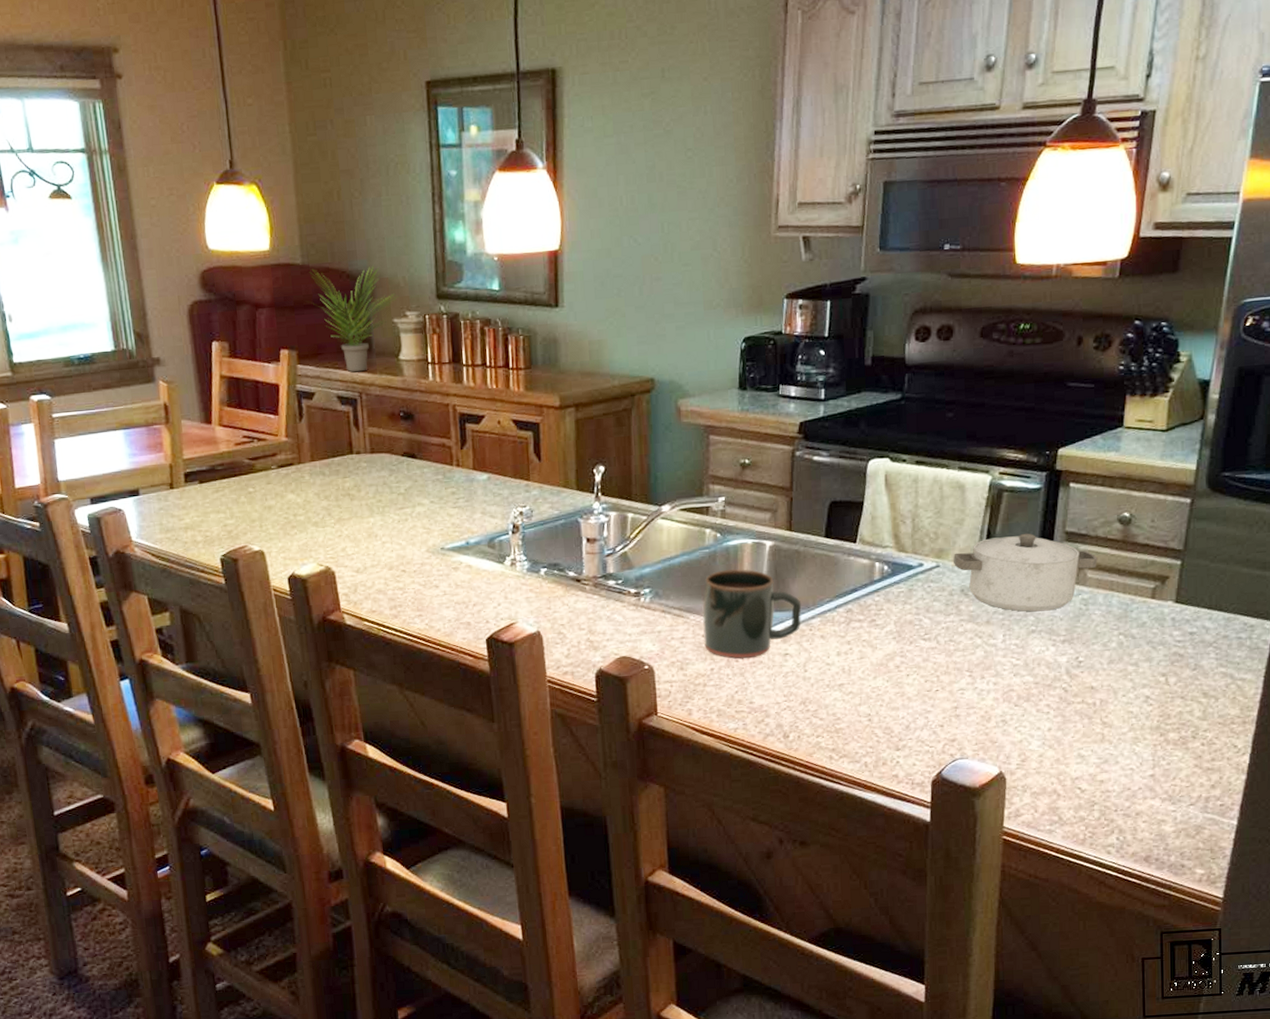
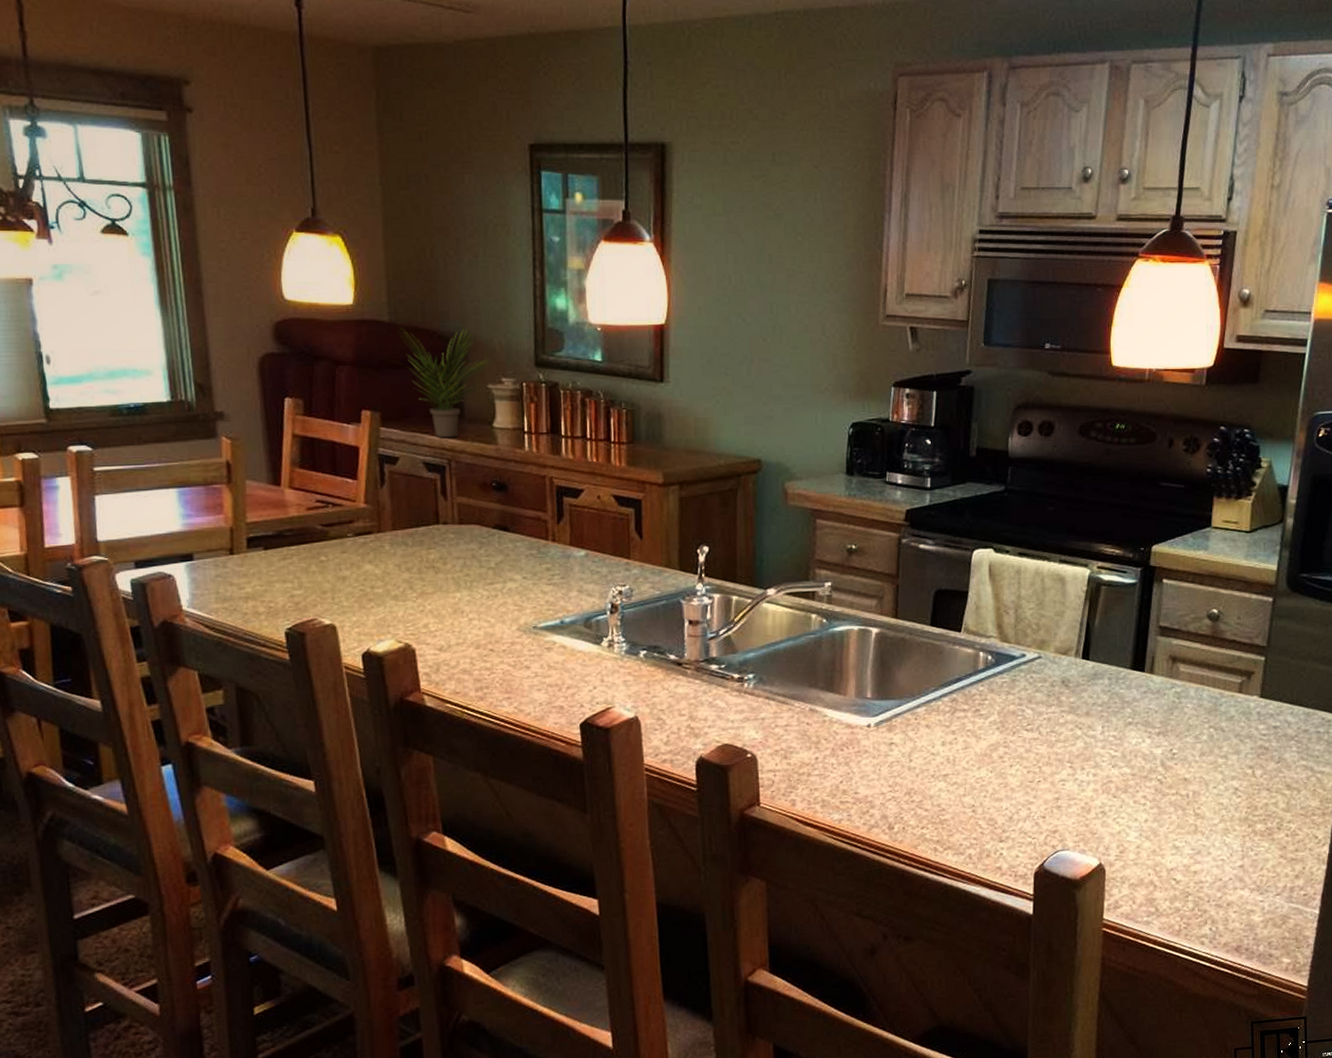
mug: present [702,569,802,658] -> none [807,656,907,747]
cooking pot: present [953,533,1098,612] -> none [1055,626,1190,704]

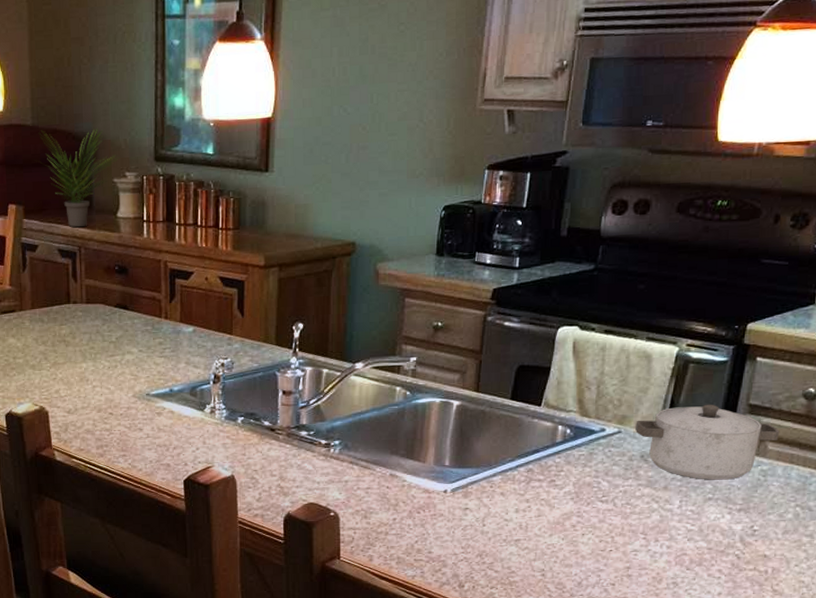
cooking pot: none [1055,626,1190,704] -> present [635,404,780,480]

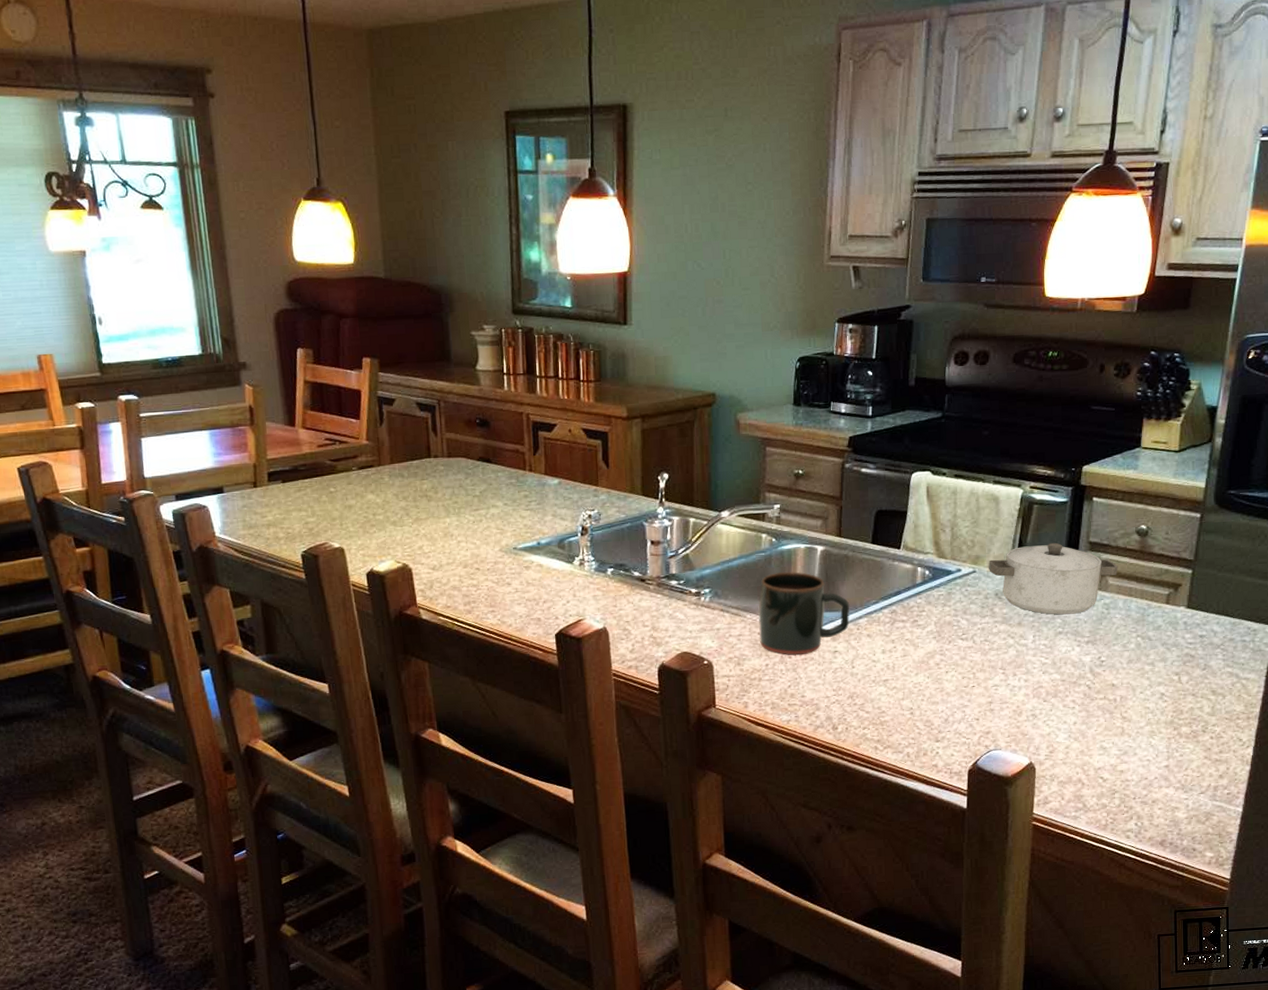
potted plant: present [38,127,119,228] -> none [391,280,476,381]
mug: none [388,426,484,510] -> present [758,572,850,655]

